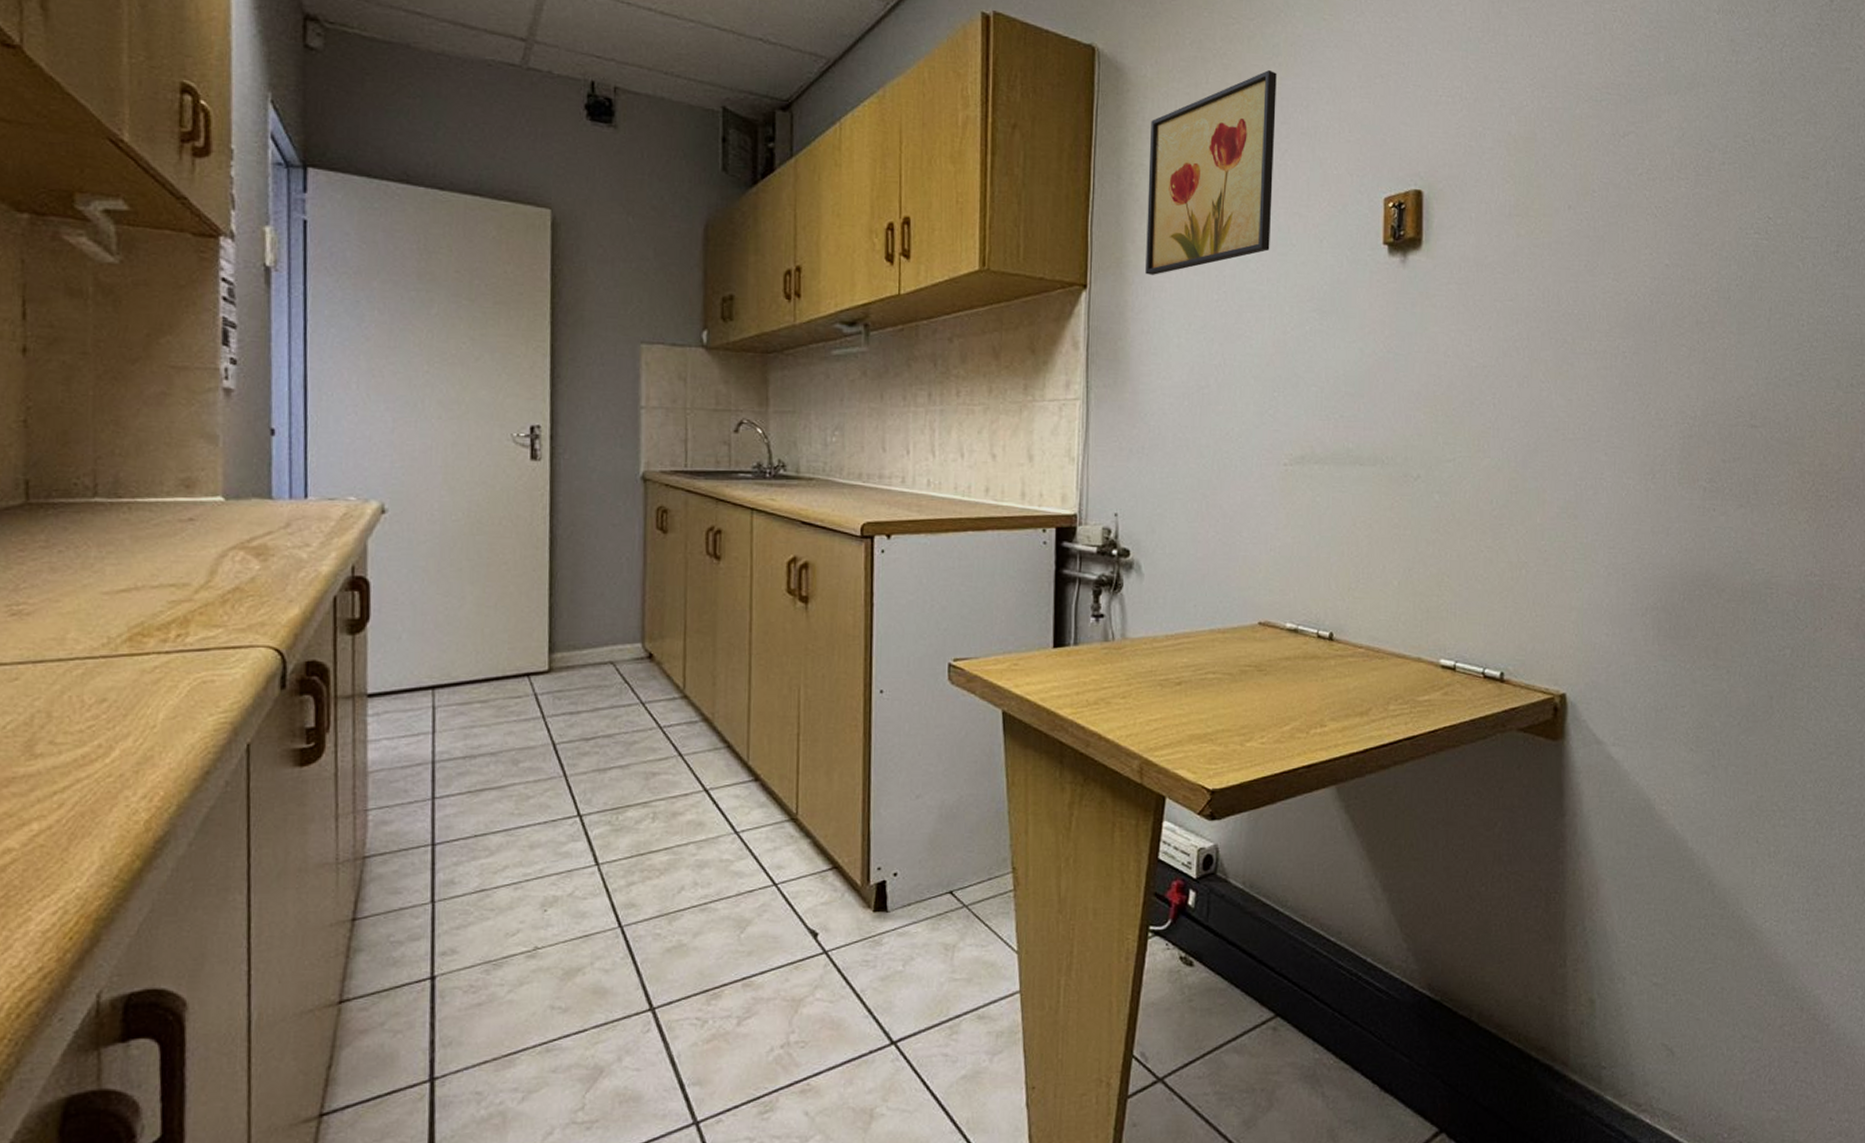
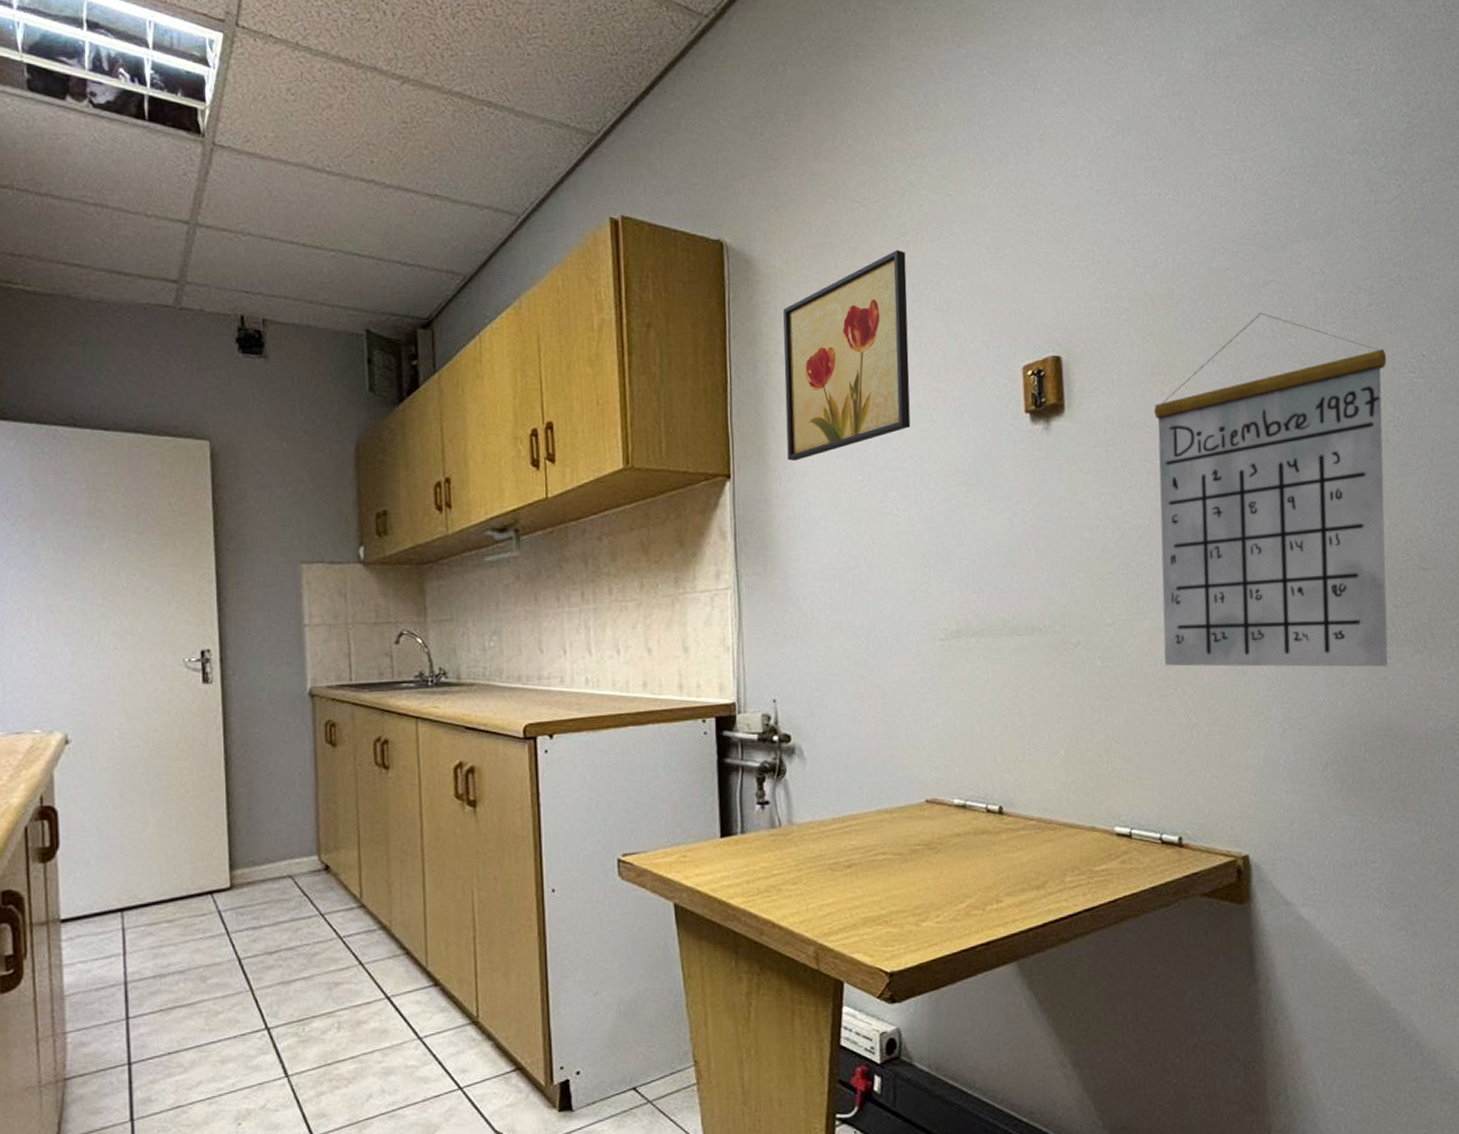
calendar: none [1500,162,1735,519] -> present [1154,312,1388,667]

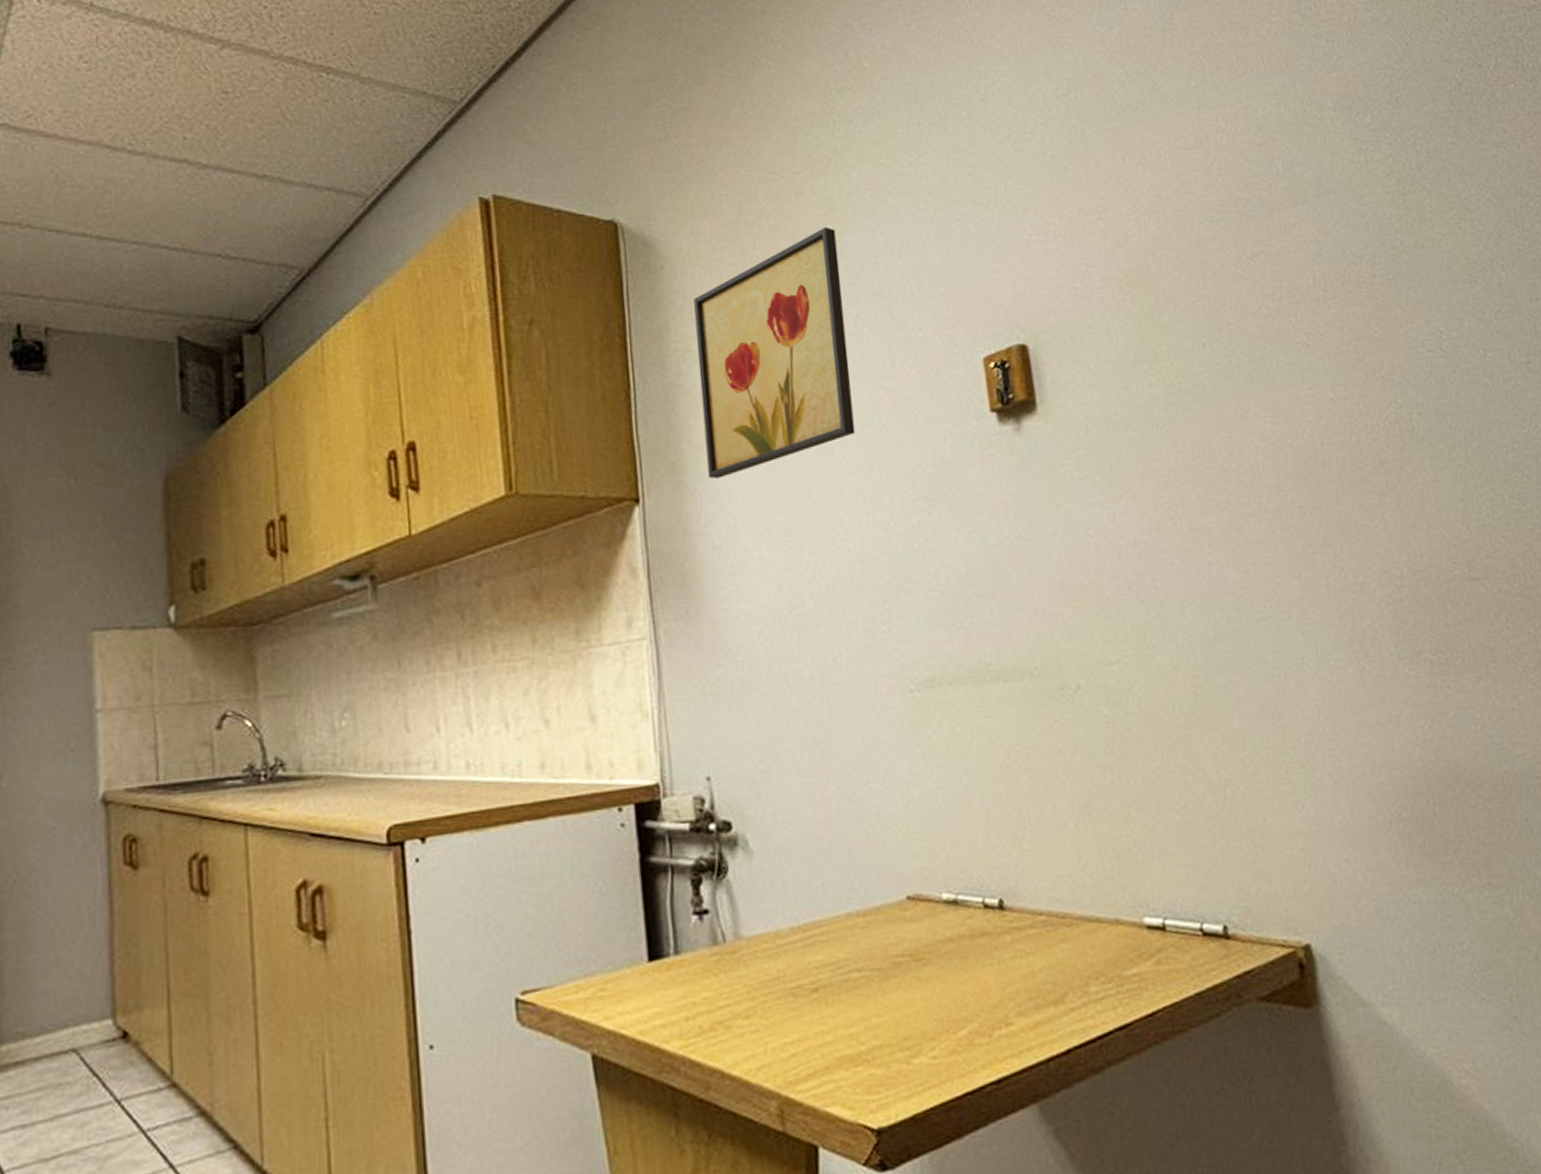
calendar: present [1154,312,1388,667] -> none [1141,288,1447,711]

